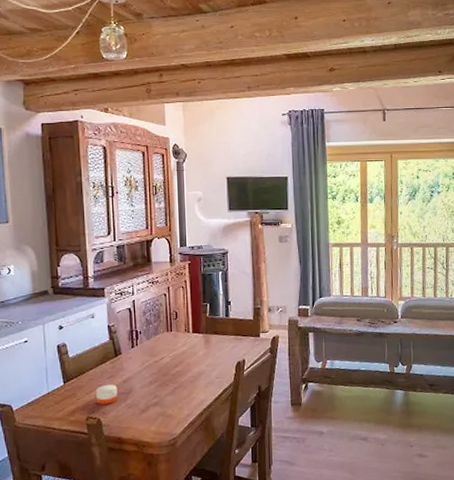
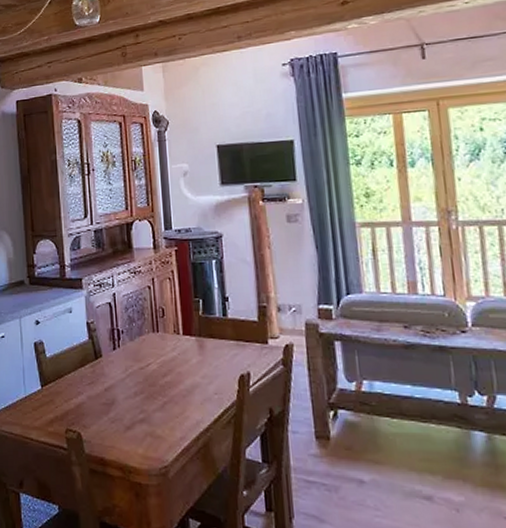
candle: present [95,385,118,405] -> none [74,393,99,416]

